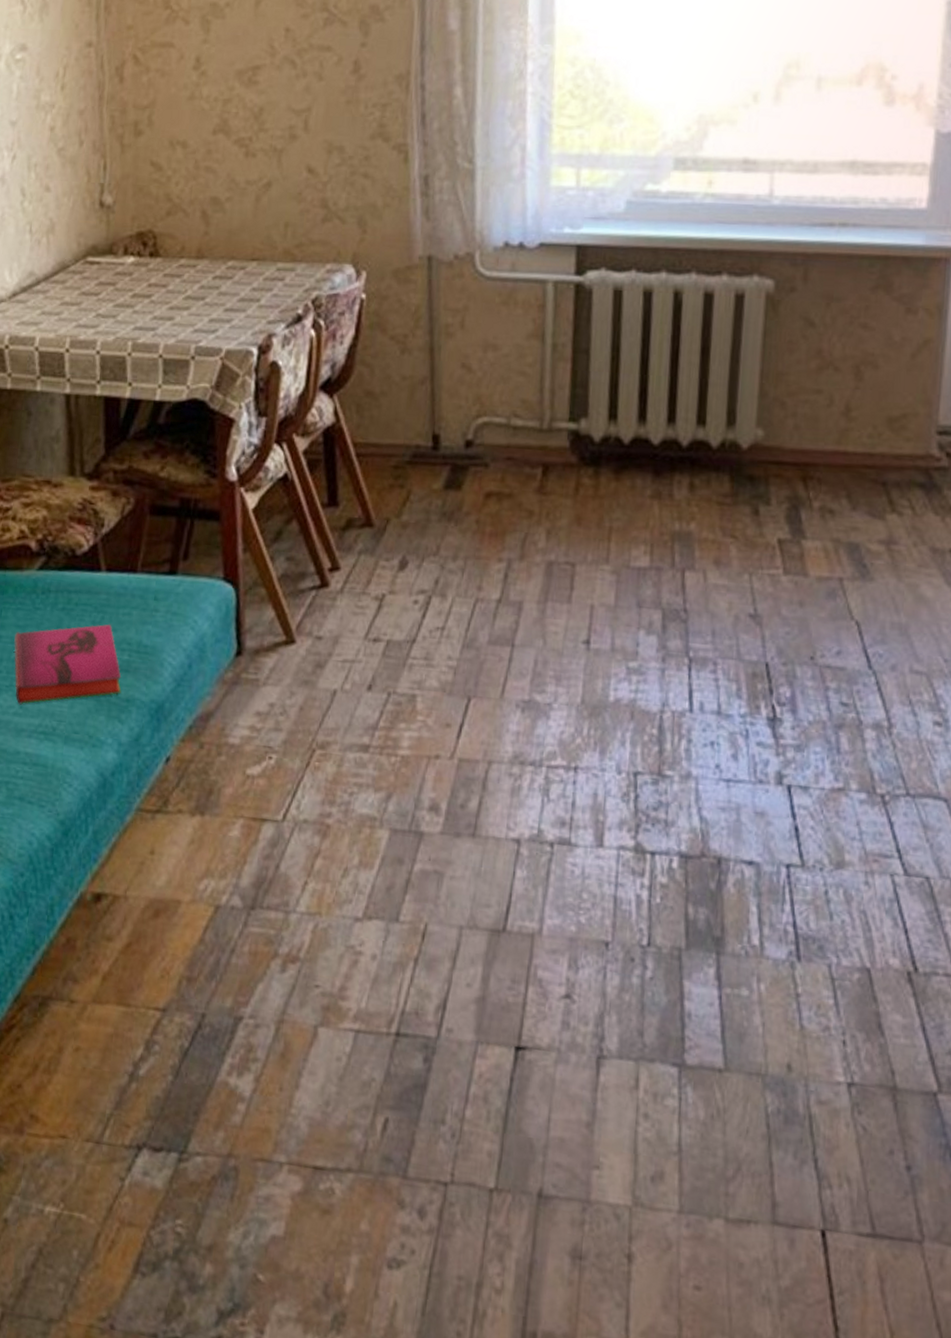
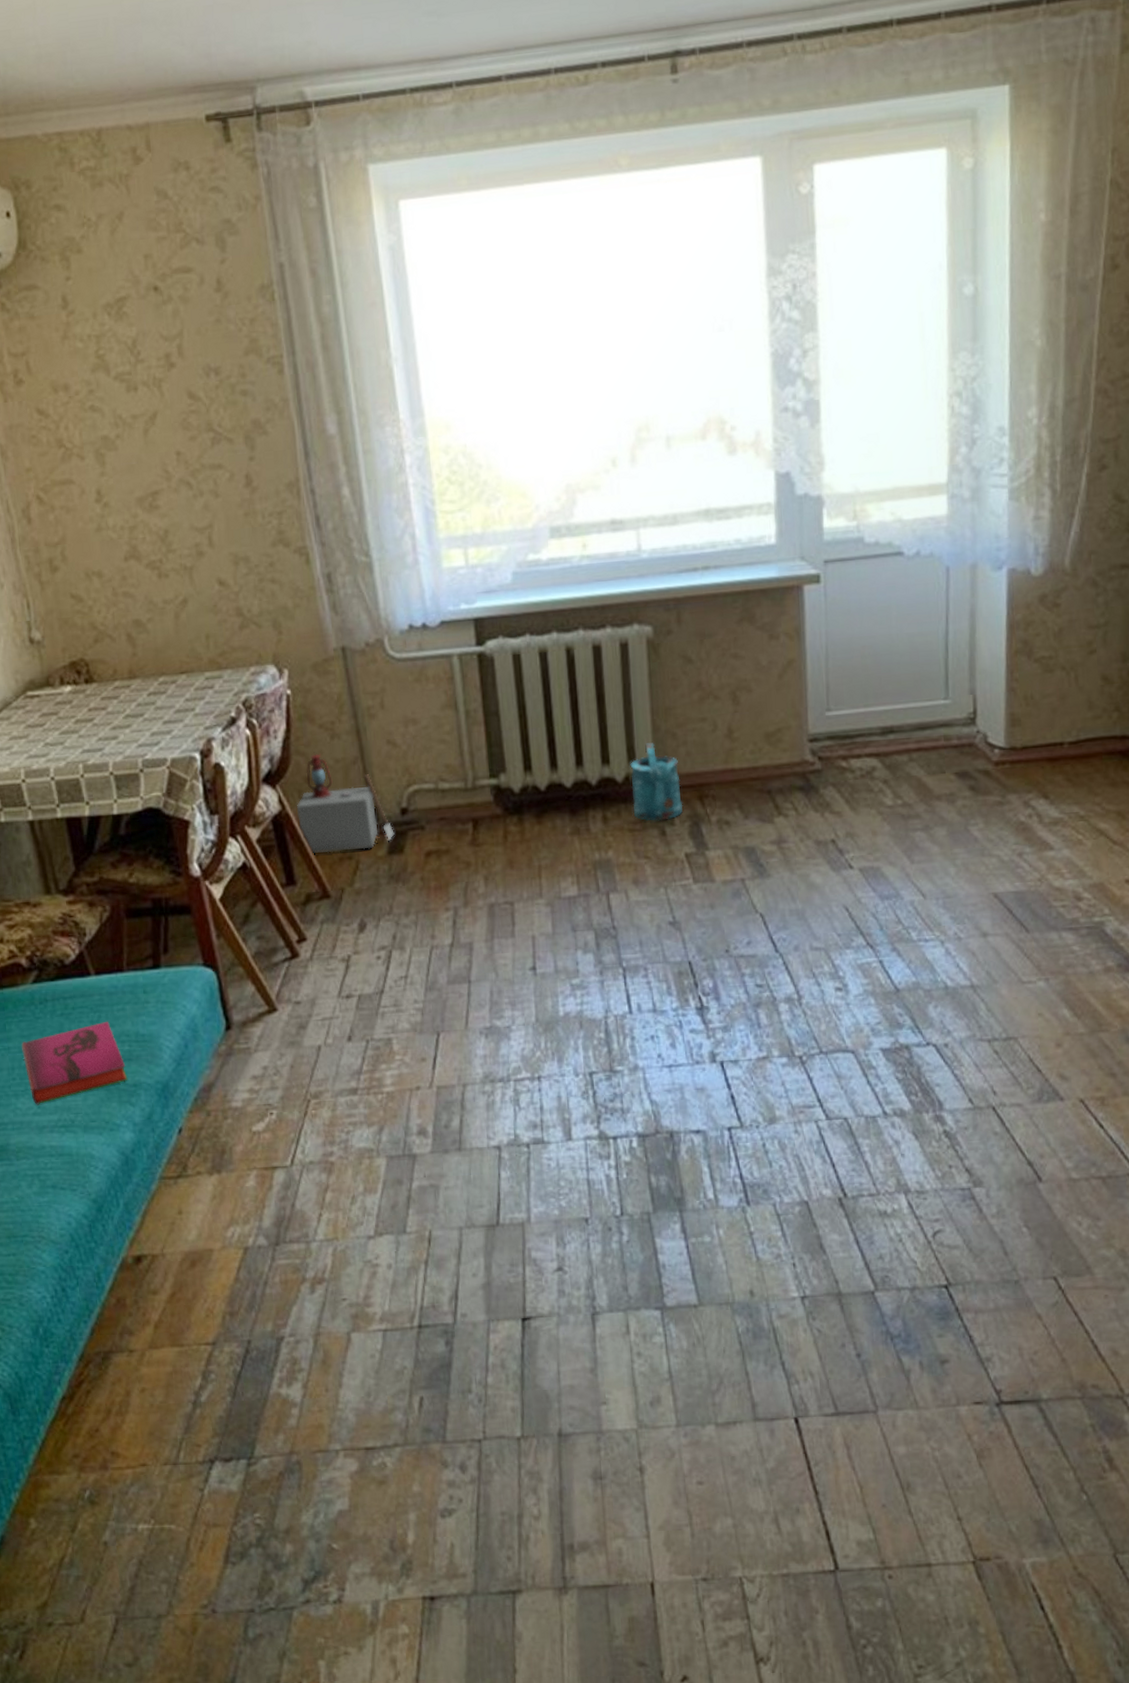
lantern: none [351,364,455,480] -> present [296,752,395,853]
watering can: none [726,408,784,498] -> present [630,743,683,821]

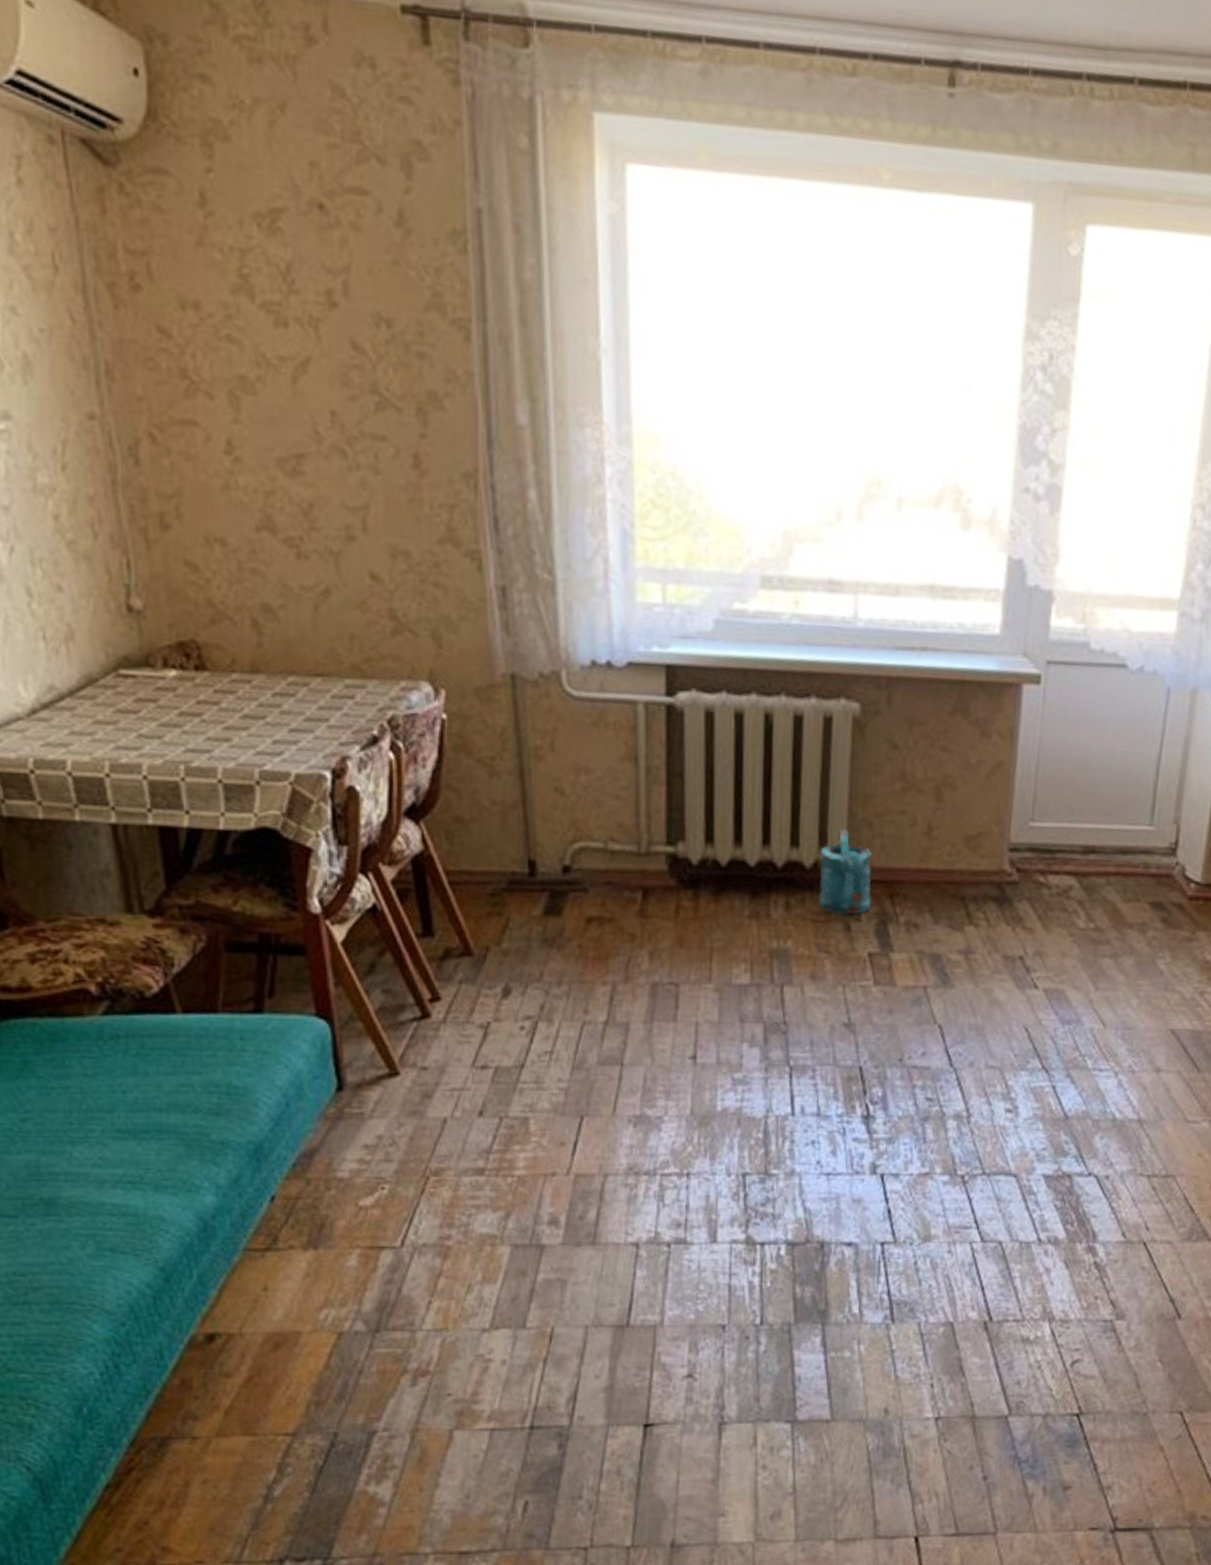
hardback book: present [21,1022,128,1105] -> none [83,1068,214,1156]
lantern: present [296,752,395,853] -> none [441,789,553,907]

